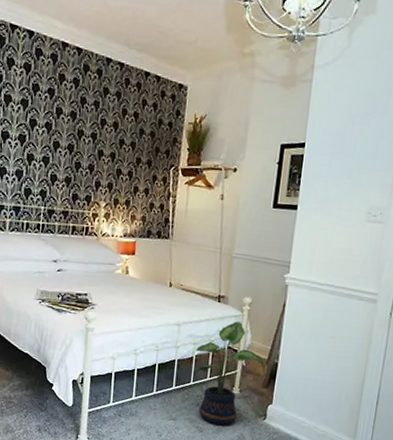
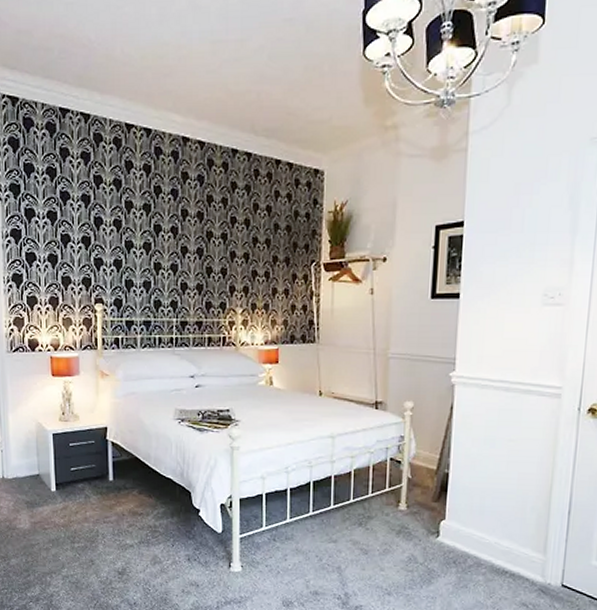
potted plant: present [193,322,264,425] -> none [353,430,432,545]

